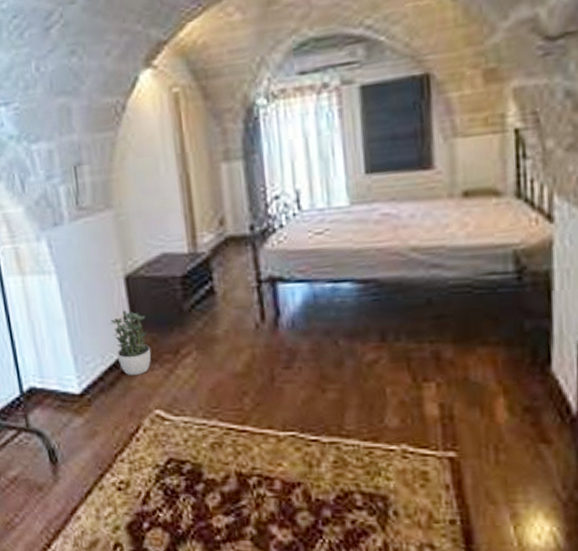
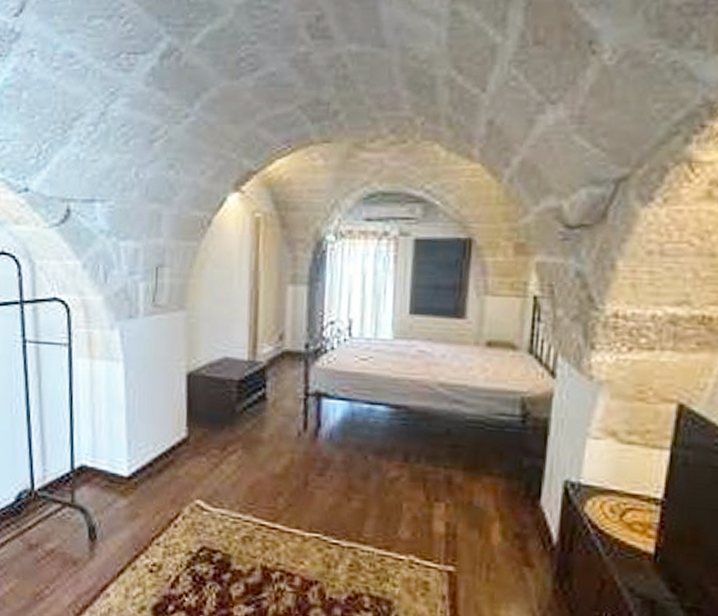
potted plant: present [109,309,152,375] -> none [166,403,201,466]

